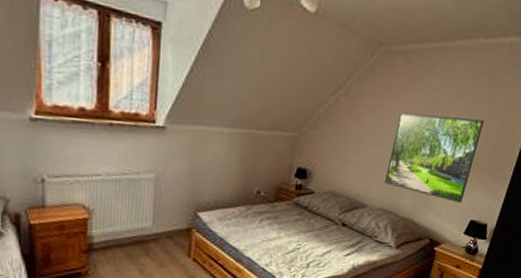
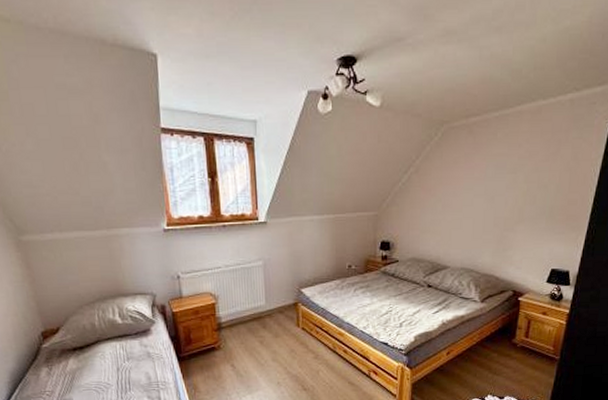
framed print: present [385,112,485,204] -> none [463,175,554,255]

